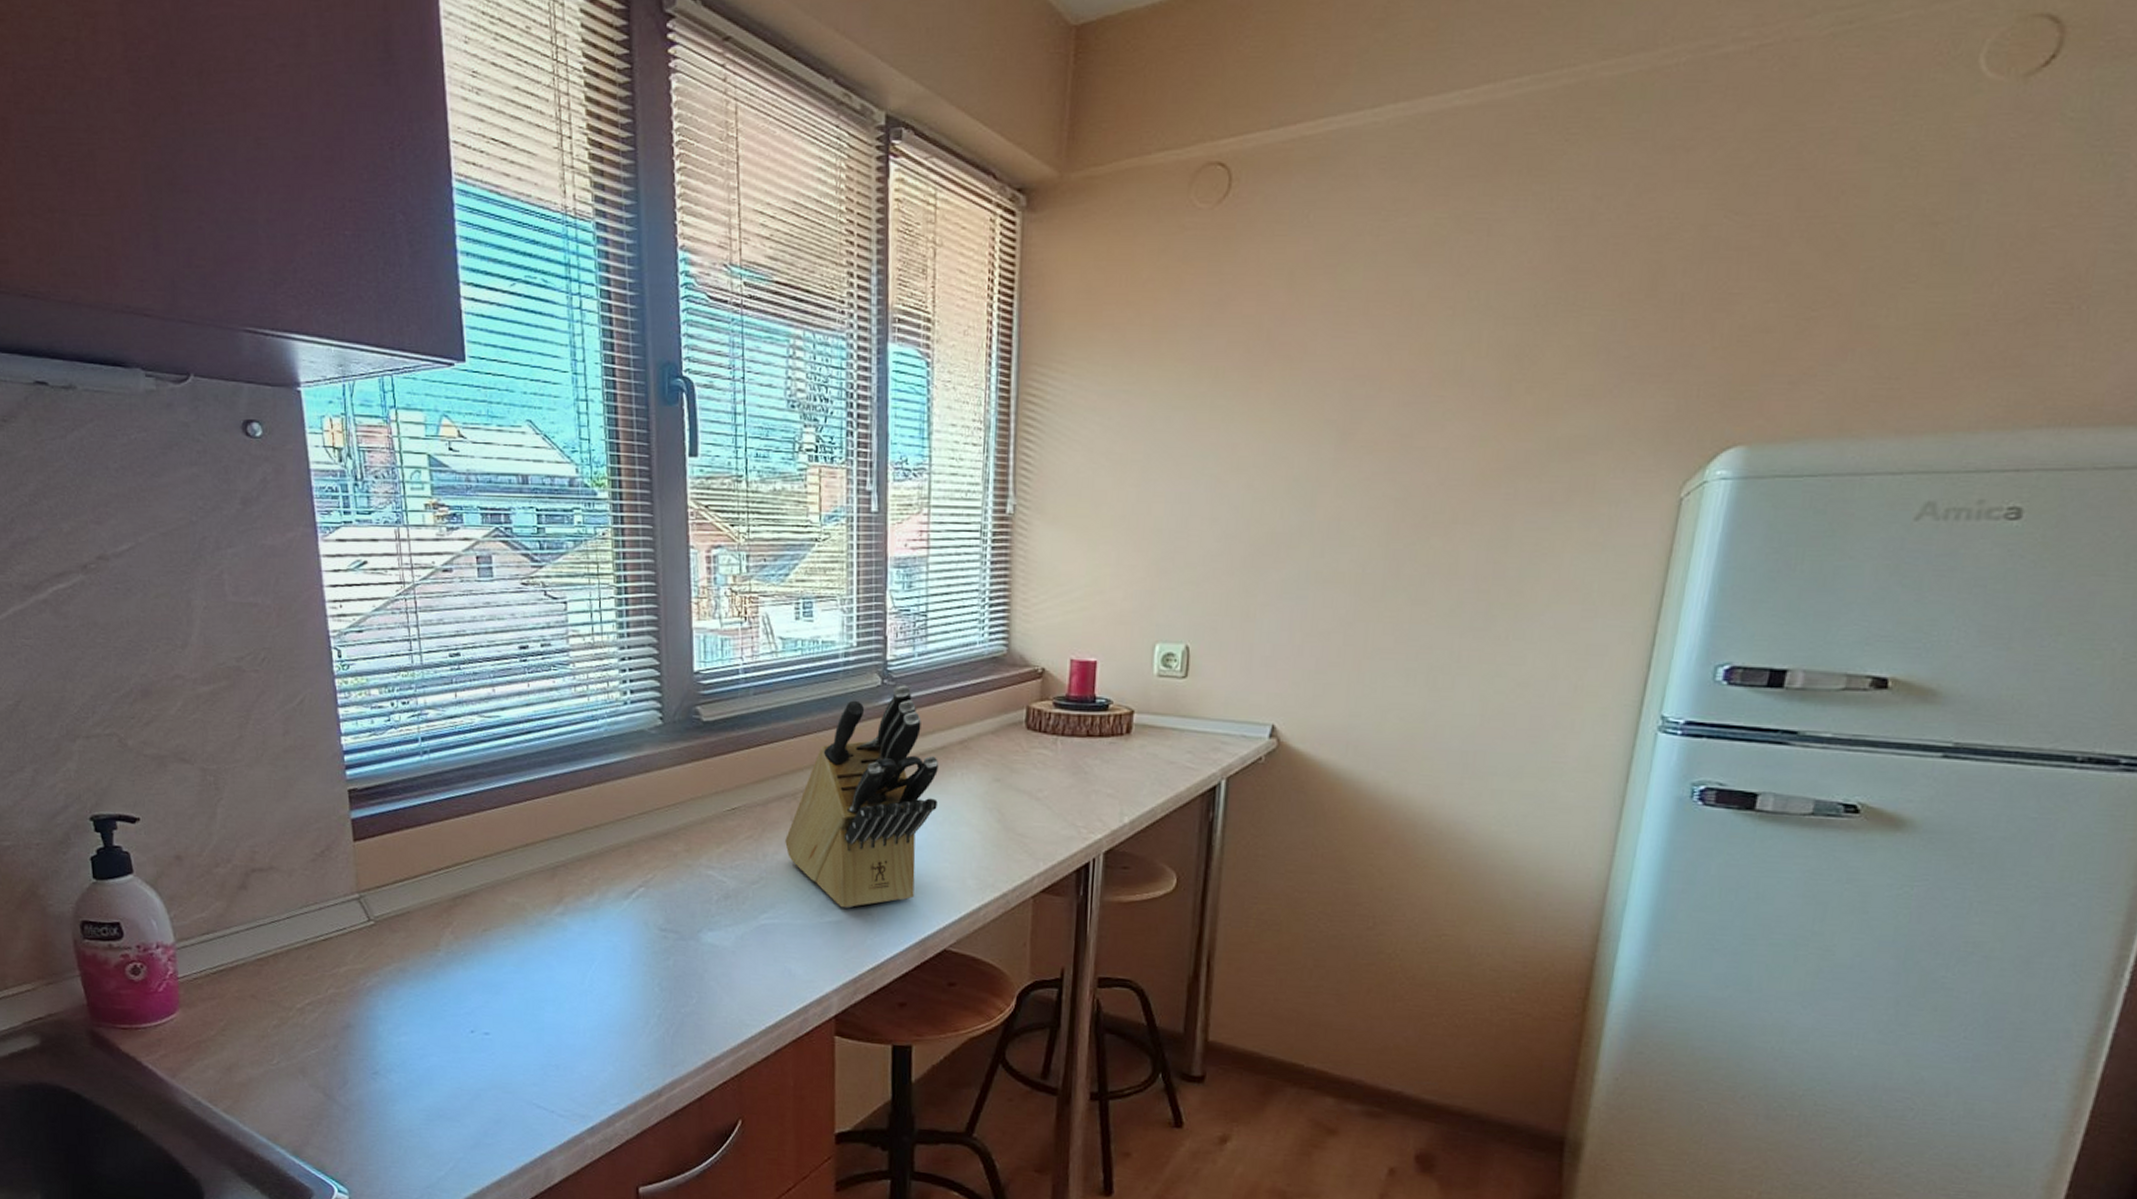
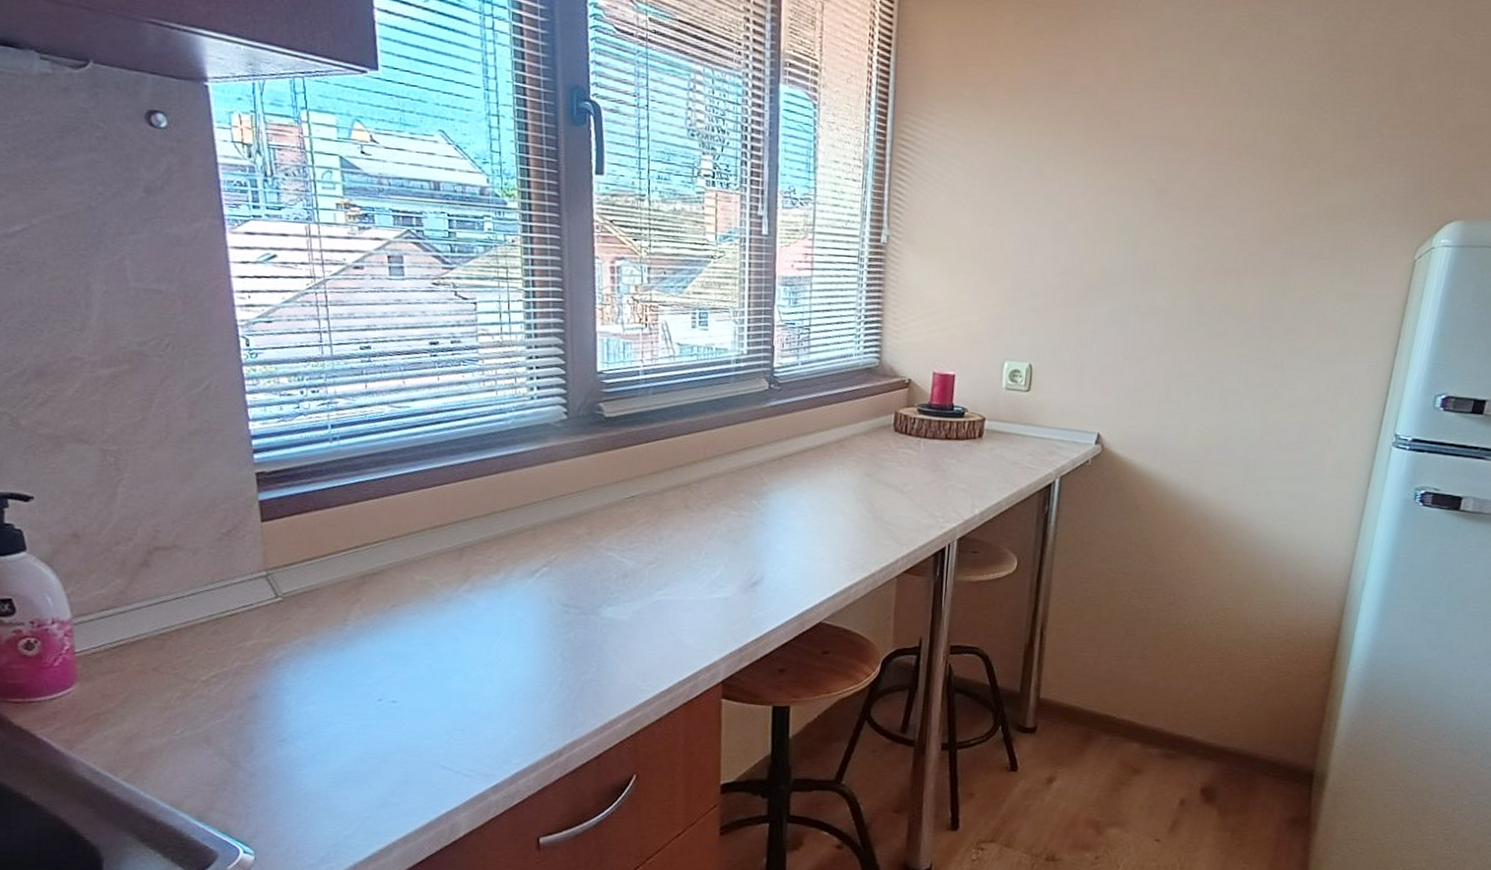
knife block: present [785,685,938,909] -> none [679,389,818,587]

